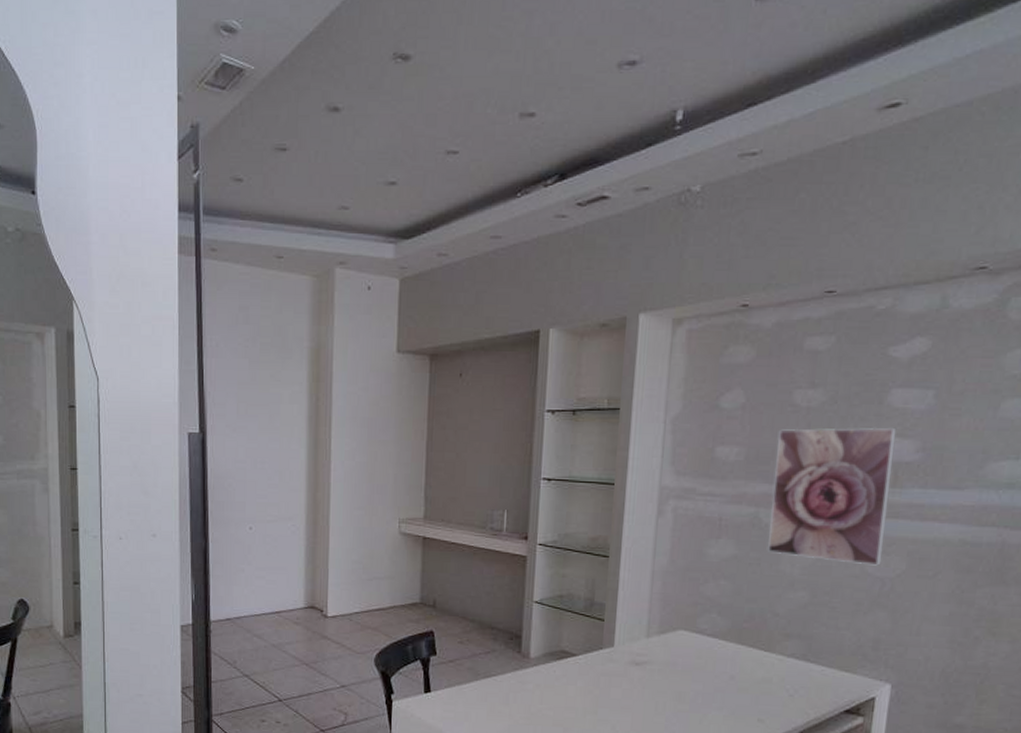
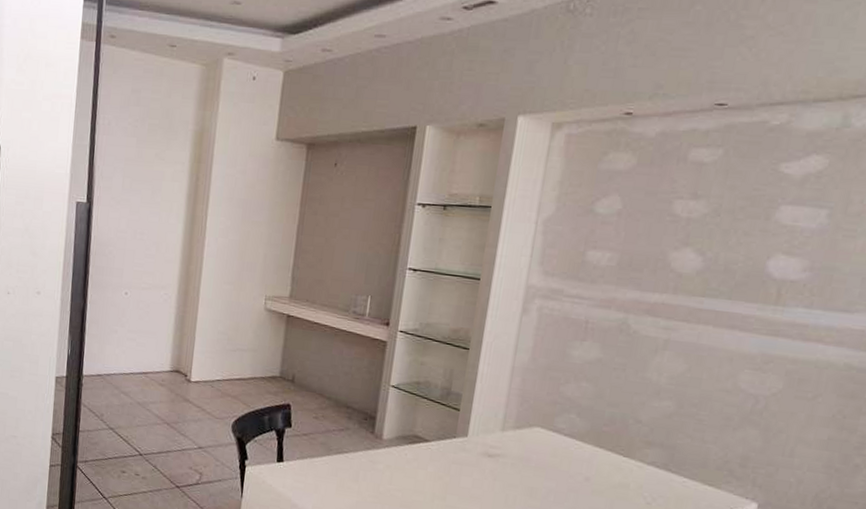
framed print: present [768,427,897,566] -> none [634,238,783,383]

